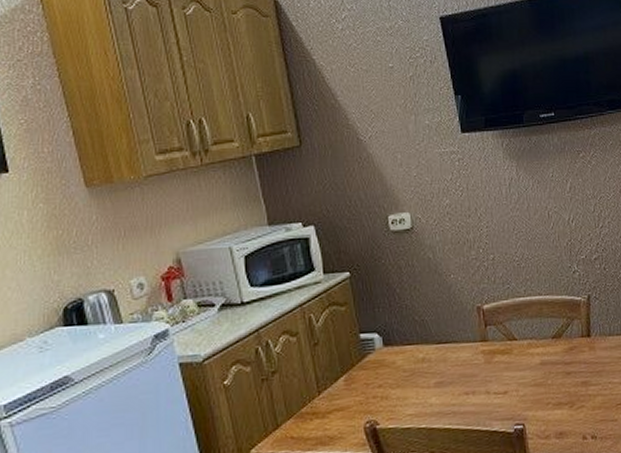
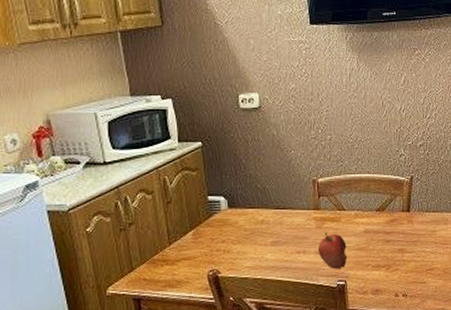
fruit: none [488,367,524,410] -> present [317,232,348,268]

